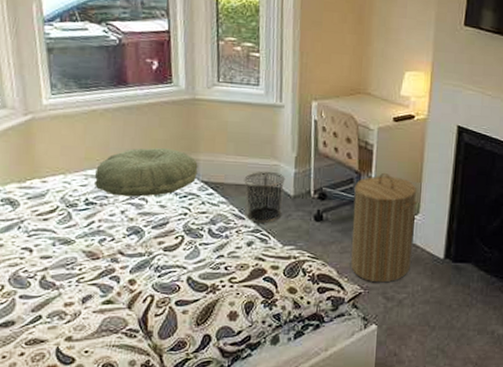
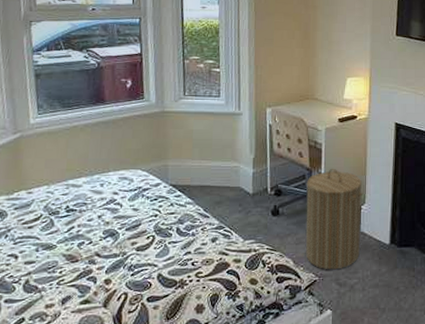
pillow: present [95,148,198,197] -> none [75,157,167,203]
waste bin: present [244,171,286,223] -> none [208,172,245,220]

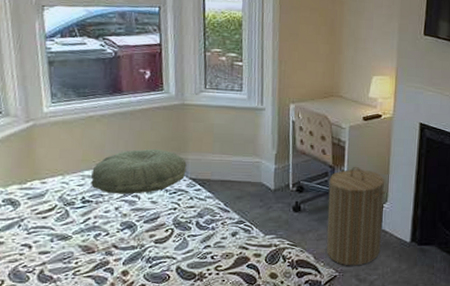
pillow: none [75,157,167,203] -> present [91,149,187,194]

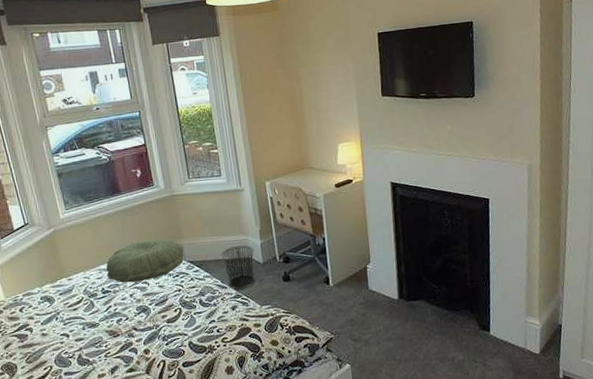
waste bin: none [229,167,267,215] -> present [221,245,256,290]
laundry hamper: present [327,166,385,266] -> none [312,232,371,327]

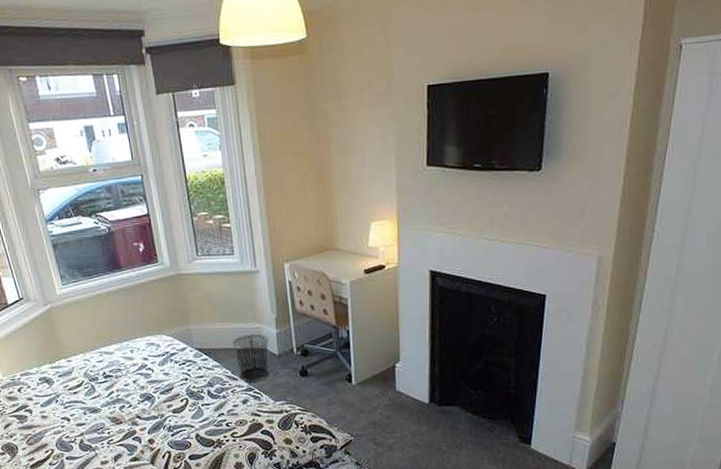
pillow: present [106,238,184,283] -> none [107,322,191,368]

